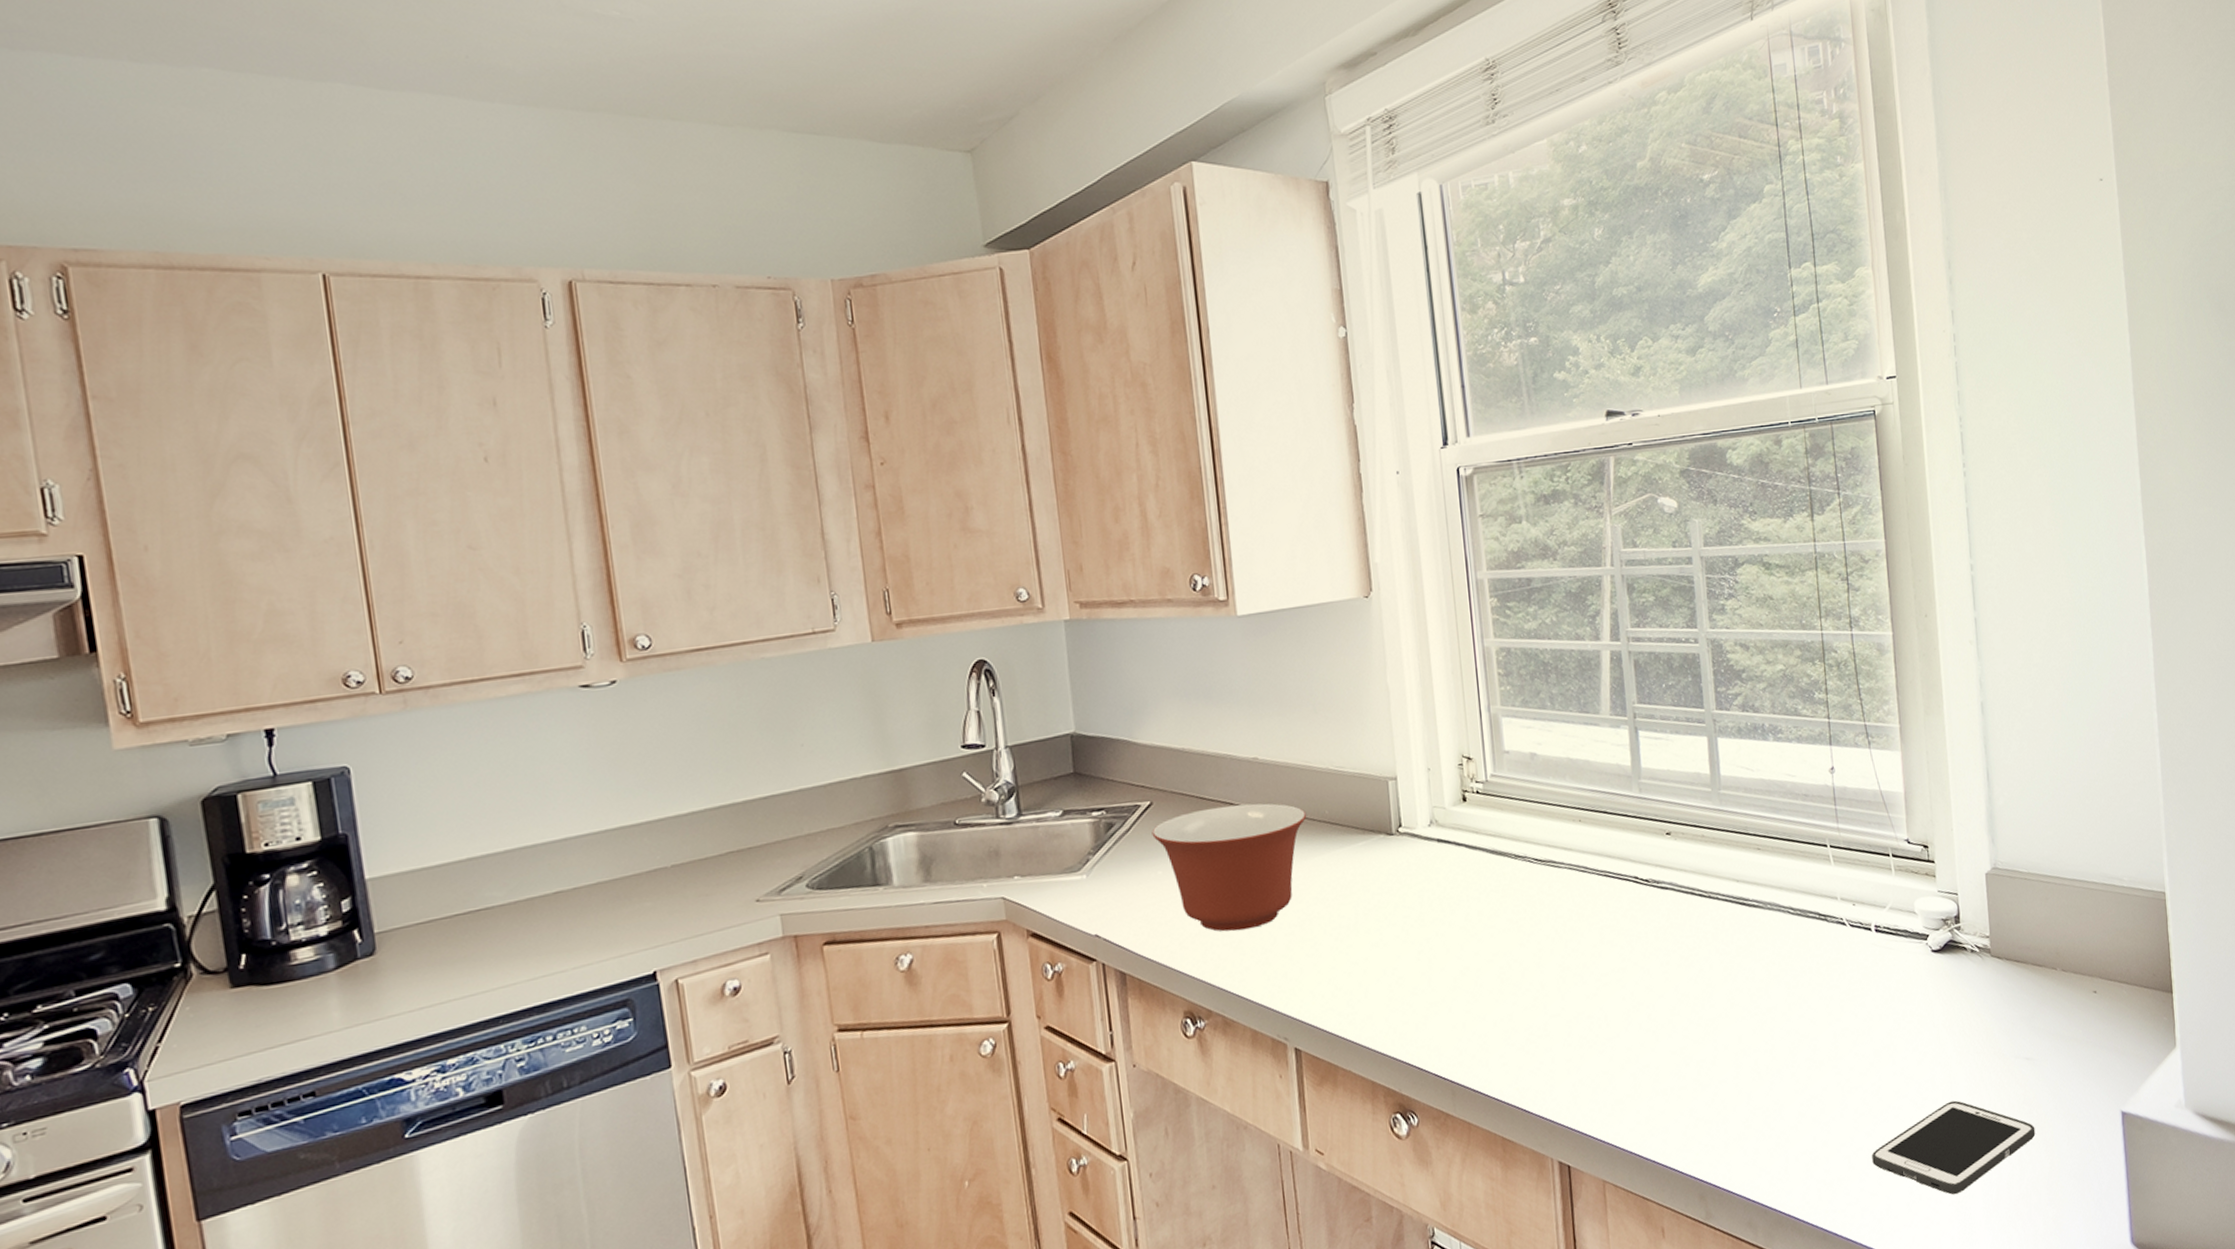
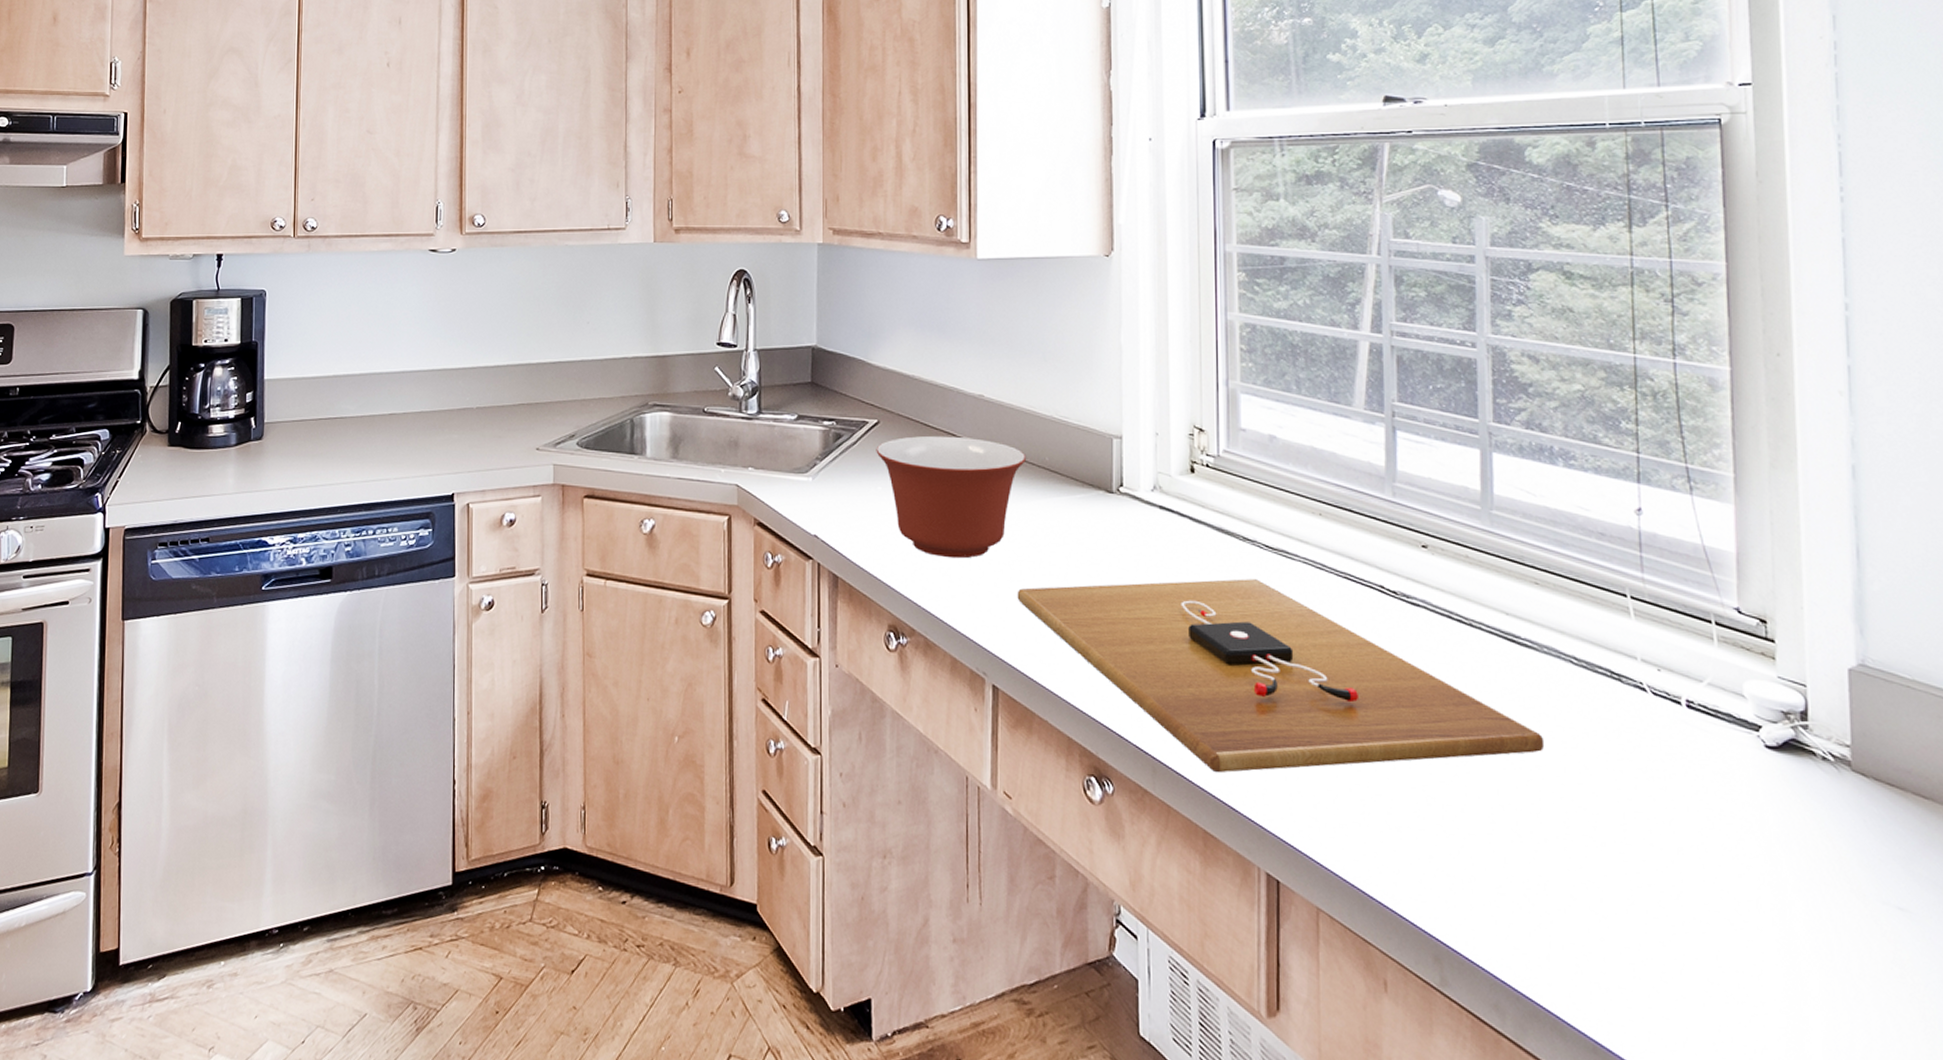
cutting board: none [1310,892,1773,1082] -> present [1017,578,1545,773]
cell phone: present [1872,1100,2036,1195] -> none [1666,933,1909,1051]

